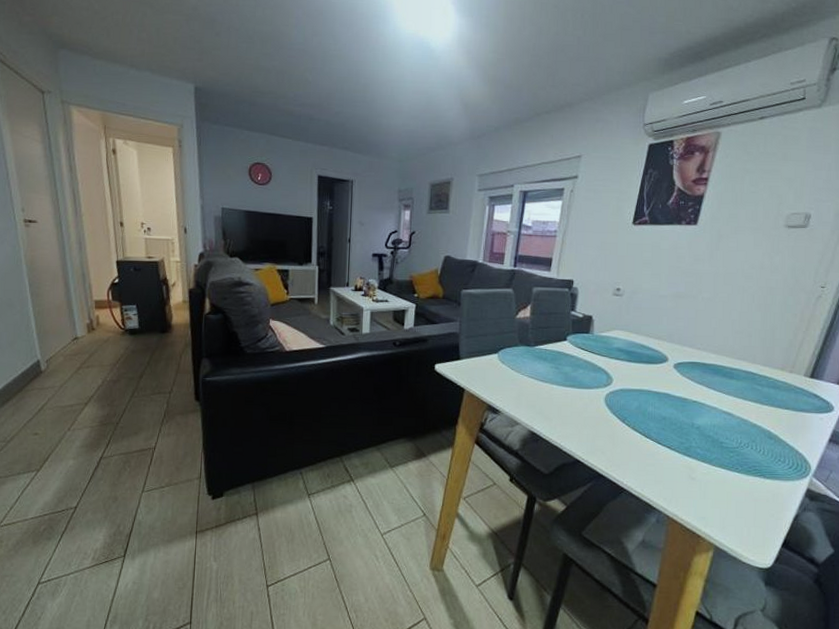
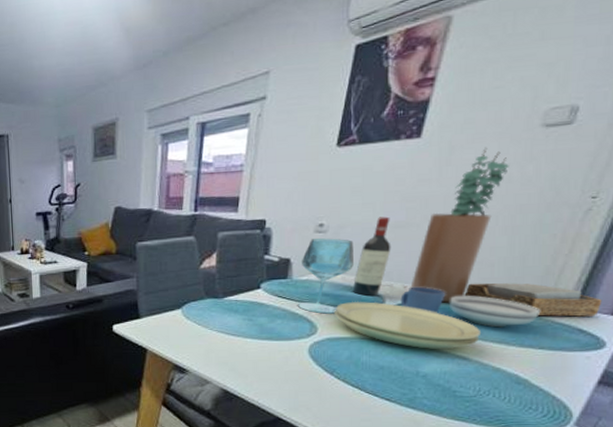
wine glass: none [597,300,644,367] -> present [298,238,355,314]
plate: none [627,357,742,406] -> present [335,301,482,350]
wine bottle: none [642,287,674,355] -> present [352,216,391,297]
mug: none [680,349,715,373] -> present [400,286,446,313]
vase: none [688,238,762,366] -> present [410,147,509,304]
bowl: none [717,360,786,389] -> present [448,296,540,328]
napkin holder: none [729,349,831,385] -> present [464,283,603,318]

